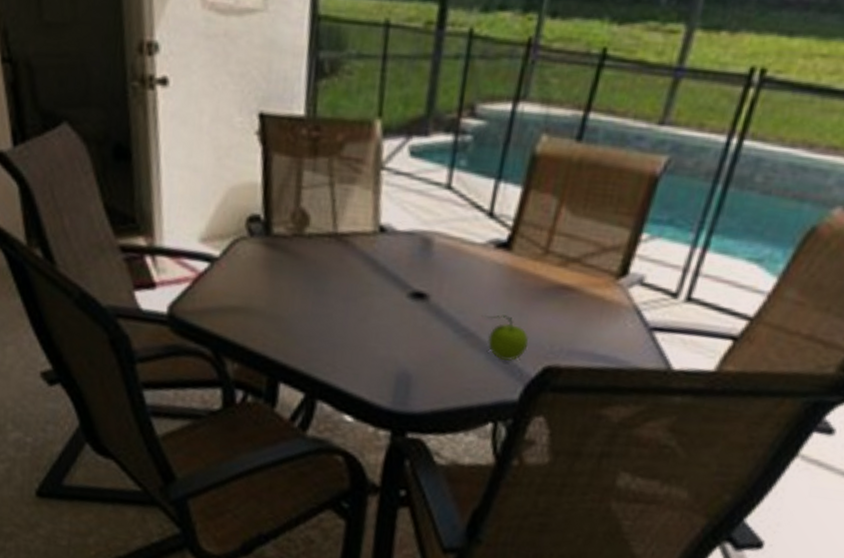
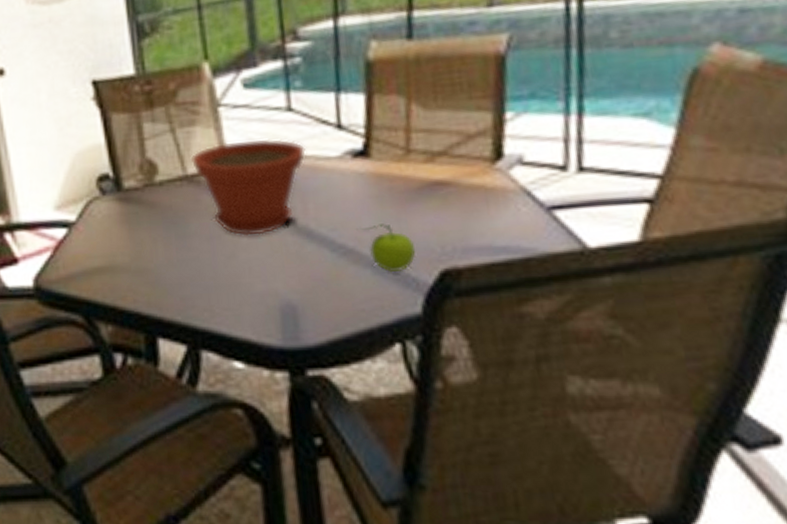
plant pot: none [343,207,455,305] -> present [190,138,306,236]

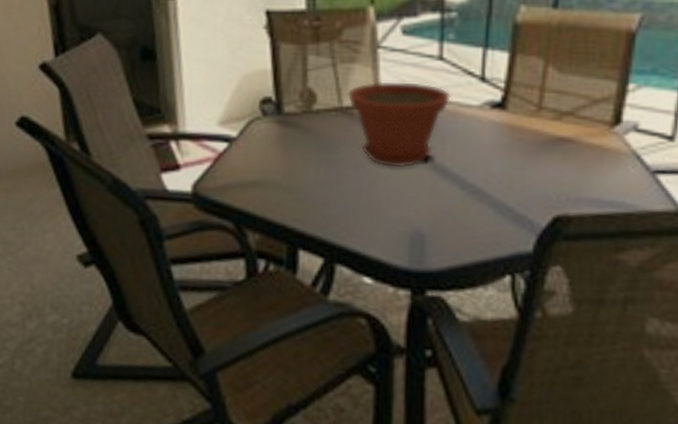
fruit: present [360,224,416,273] -> none [489,170,535,214]

